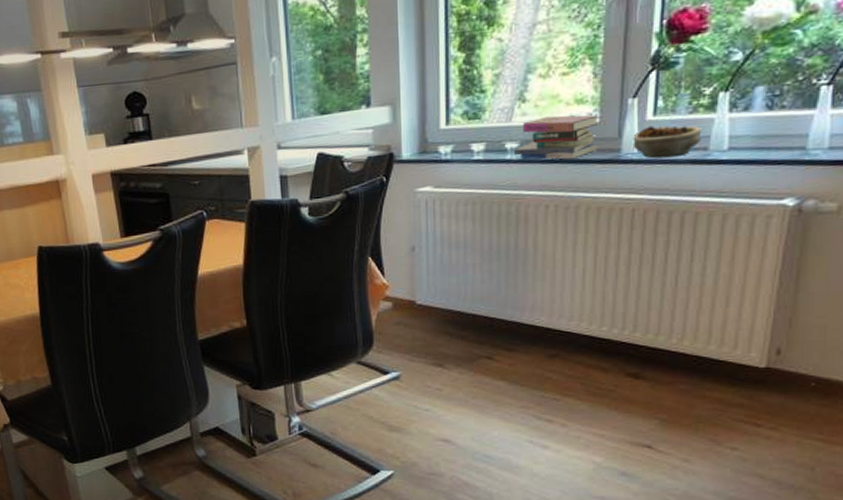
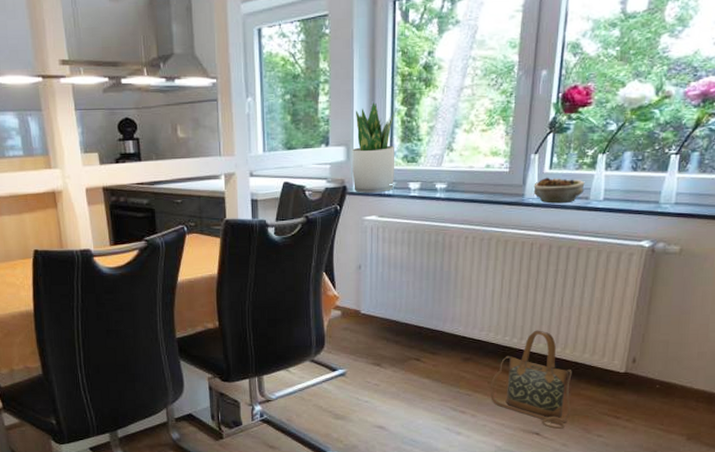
planter: none [398,51,453,161] -> present [351,102,396,193]
books: present [514,115,597,160] -> none [443,164,507,200]
handbag: none [585,317,693,440] -> present [490,330,572,429]

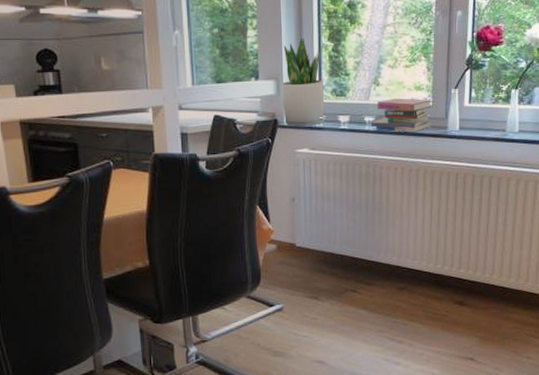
books: none [443,164,507,200] -> present [371,98,431,133]
handbag: present [490,330,572,429] -> none [426,257,501,354]
succulent planter: present [533,177,585,204] -> none [455,111,501,136]

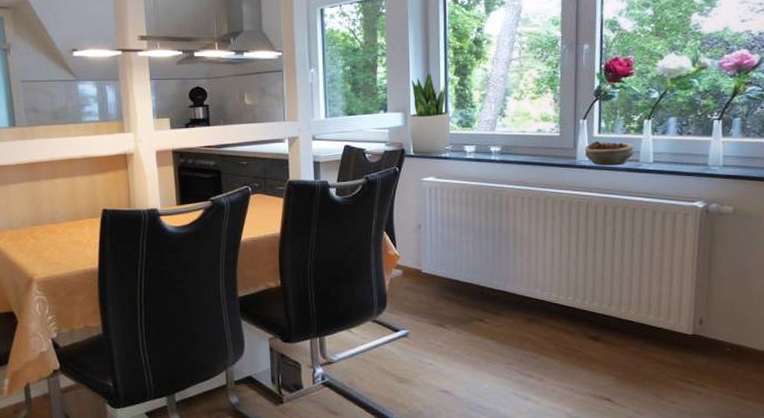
books: present [371,98,431,133] -> none [497,129,559,163]
succulent planter: none [455,111,501,136] -> present [584,141,634,166]

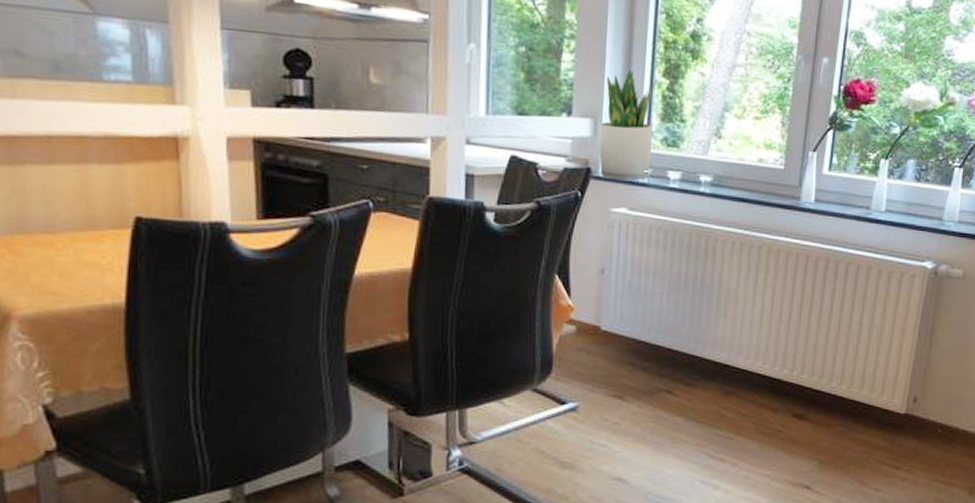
succulent planter: present [584,141,634,166] -> none [810,179,866,212]

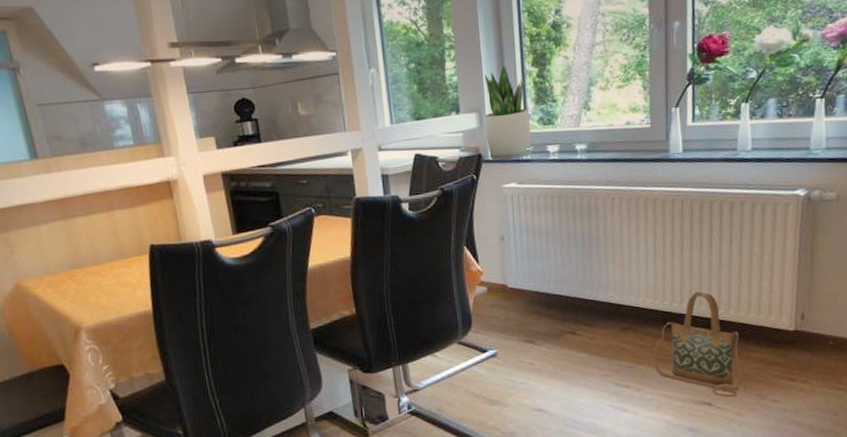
handbag: none [755,360,849,481] -> present [654,291,742,398]

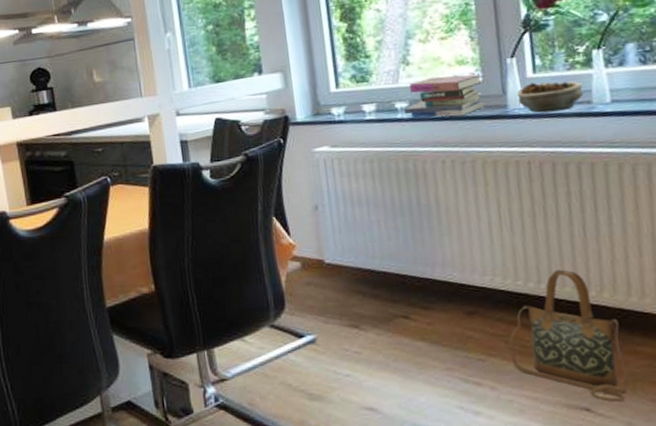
planter: present [483,65,532,160] -> none [289,22,345,123]
books: none [583,121,650,159] -> present [404,74,484,118]
succulent planter: none [678,130,731,158] -> present [517,81,583,113]

